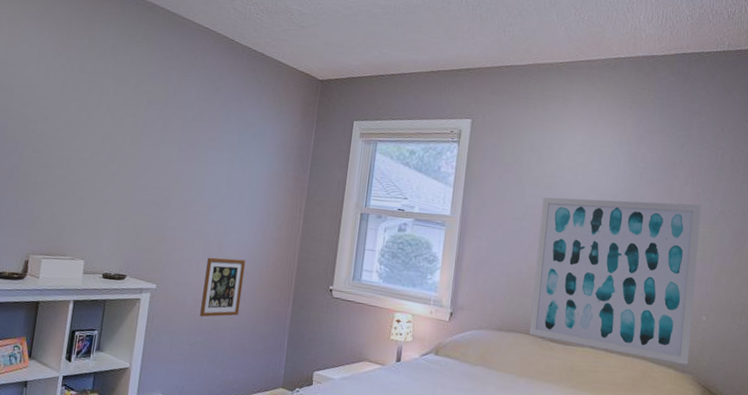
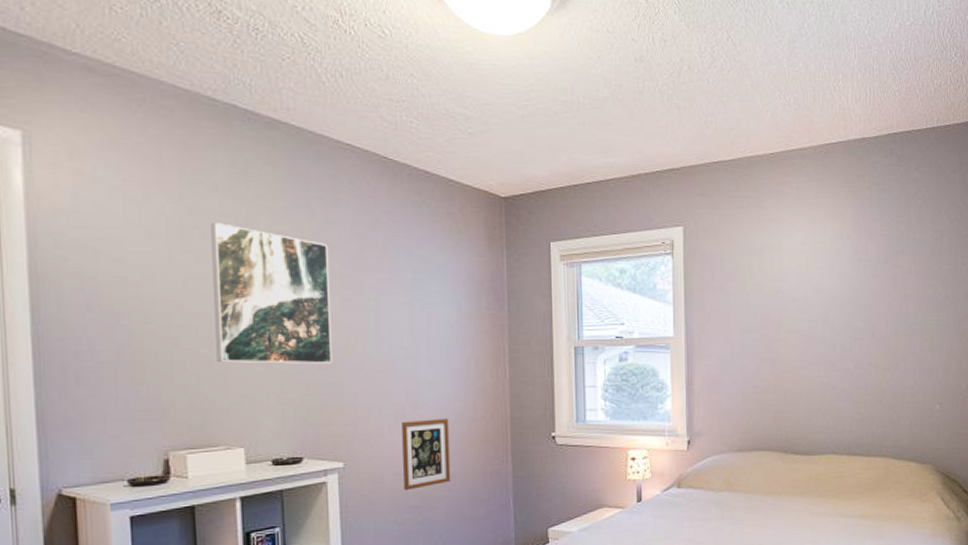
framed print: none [78,80,176,202] -> present [210,223,332,365]
wall art: present [529,197,702,365] -> none [769,293,927,456]

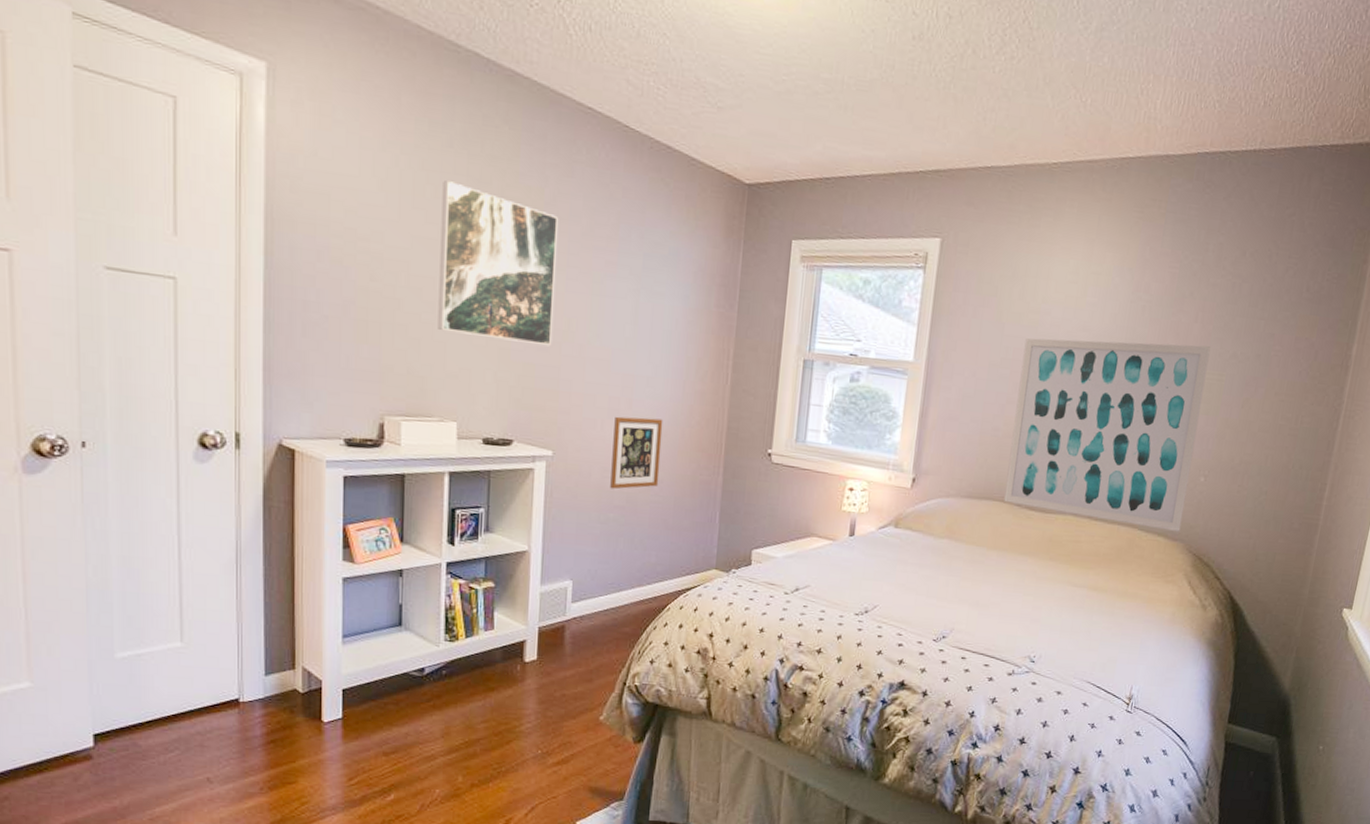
wall art: none [769,293,927,456] -> present [1004,338,1211,531]

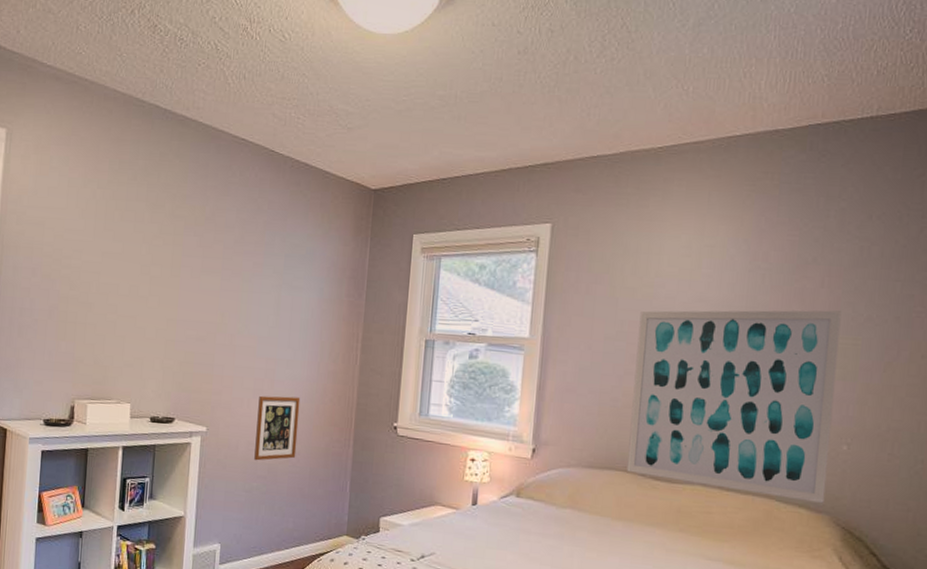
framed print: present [437,181,558,347] -> none [119,207,216,337]

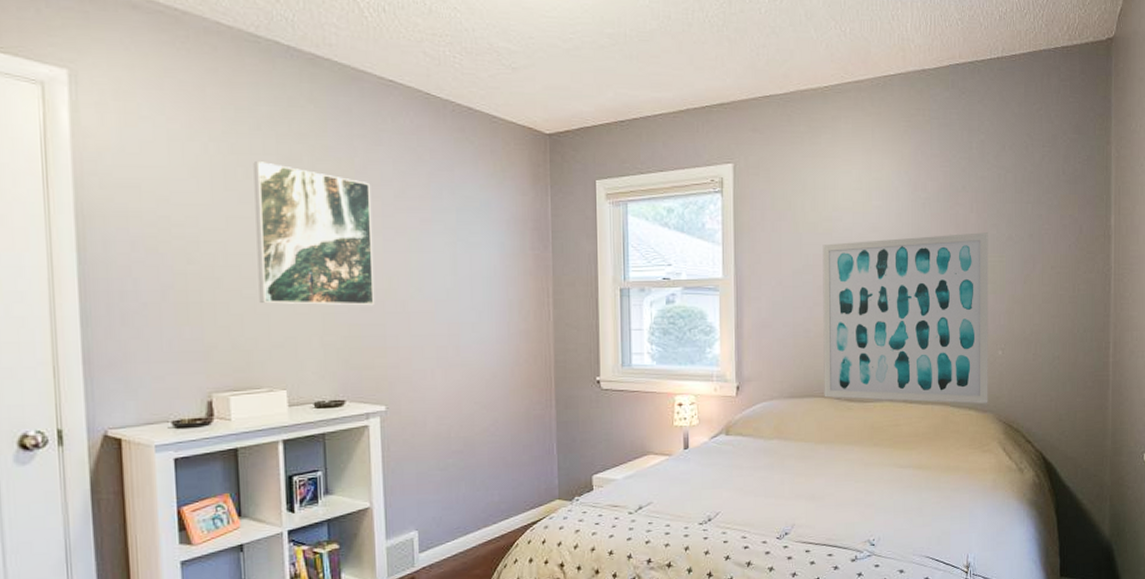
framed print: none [119,207,216,337] -> present [253,161,374,306]
picture frame: present [254,395,301,461] -> none [444,361,494,435]

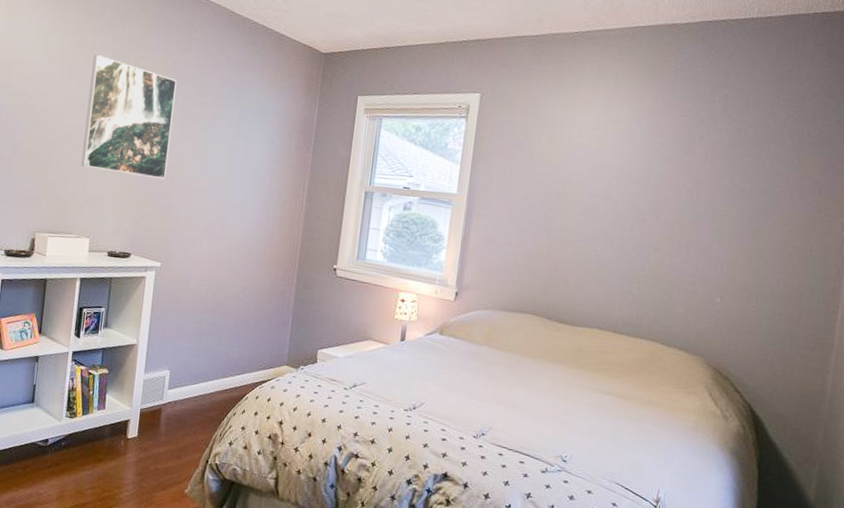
wall art: present [822,232,988,404] -> none [536,175,721,347]

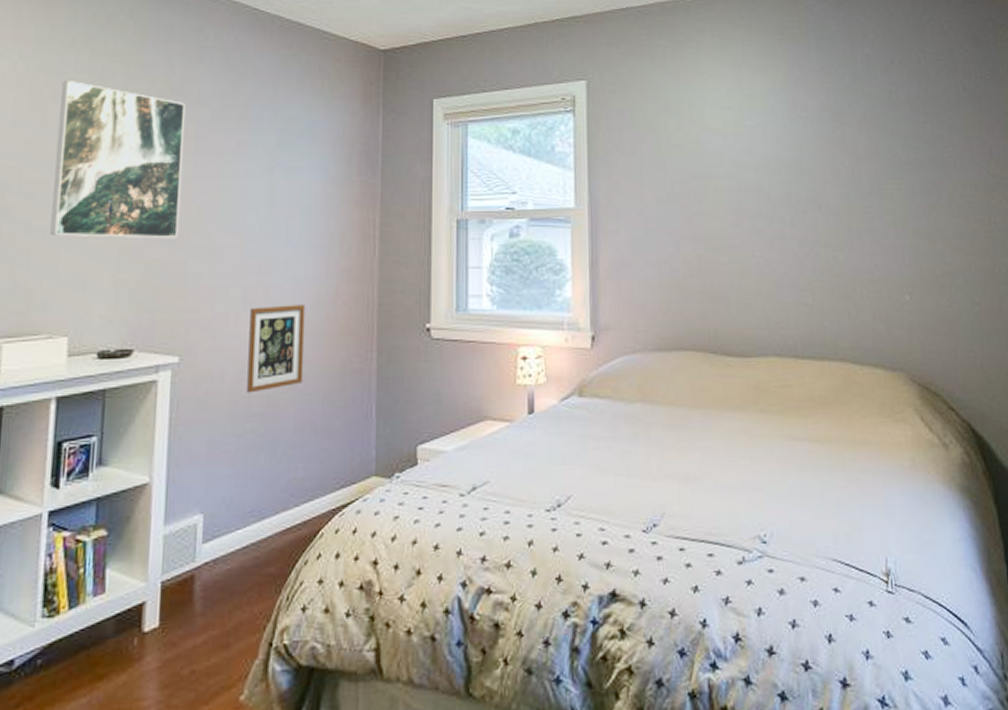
picture frame: none [204,235,250,296] -> present [247,304,306,393]

